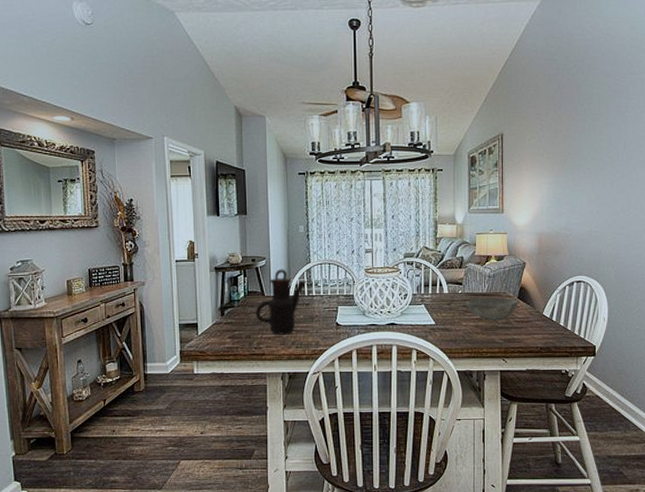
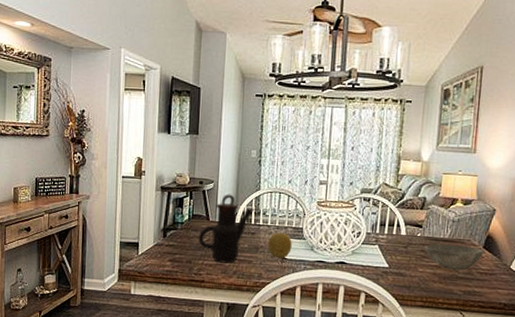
fruit: none [321,302,345,326] -> present [267,233,292,259]

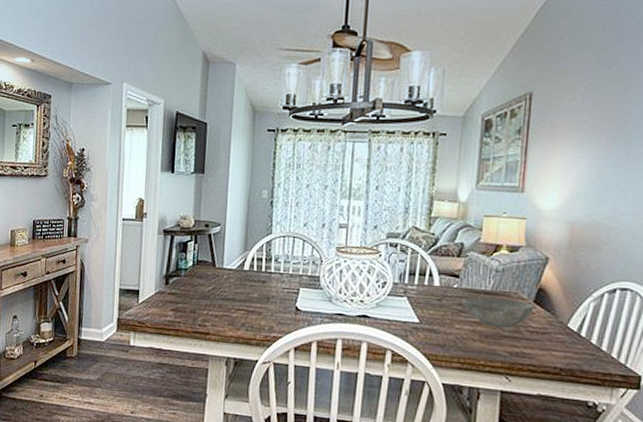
teapot: present [198,194,255,264] -> none [203,238,266,315]
fruit: present [267,233,292,259] -> none [279,281,308,311]

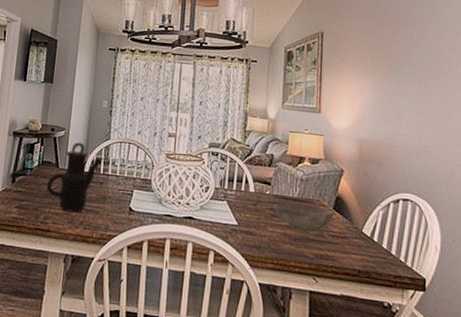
teapot: none [203,238,266,315] -> present [46,142,104,213]

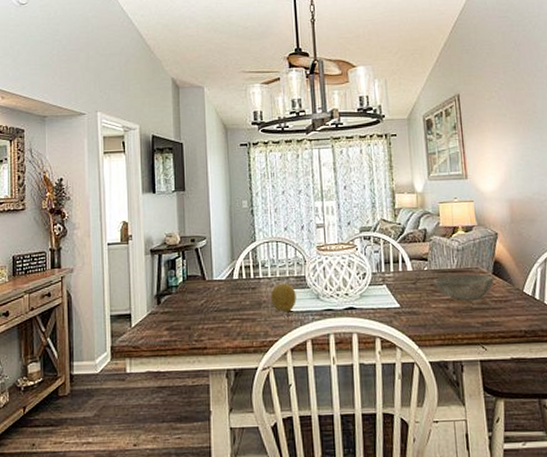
teapot: present [46,142,104,213] -> none [195,249,253,325]
fruit: none [115,183,140,211] -> present [270,284,296,312]

